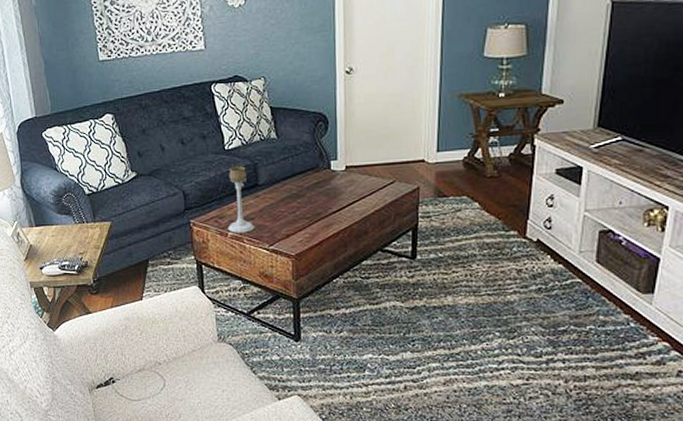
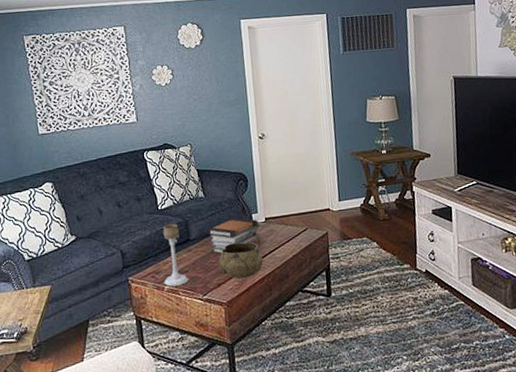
book stack: none [279,163,338,202] -> present [208,217,260,254]
decorative bowl: none [288,191,340,231] -> present [218,242,264,279]

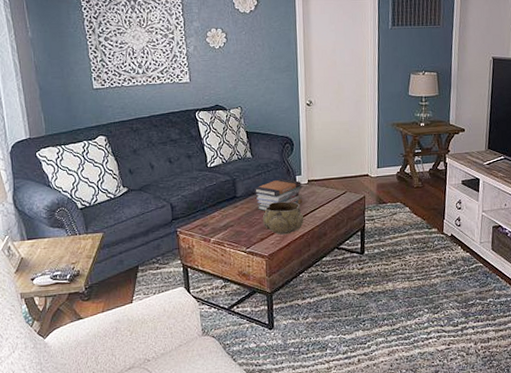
candle holder: present [162,223,188,287] -> none [210,181,233,239]

